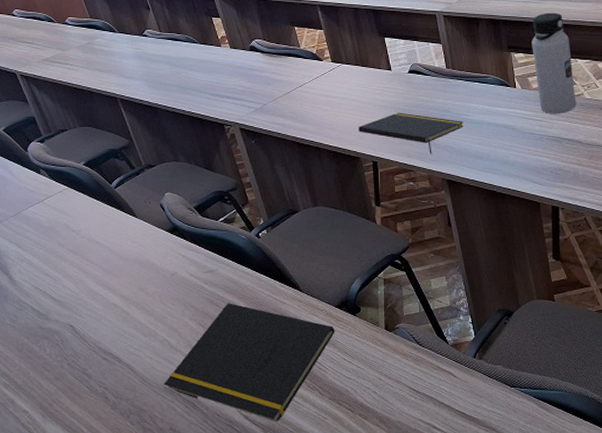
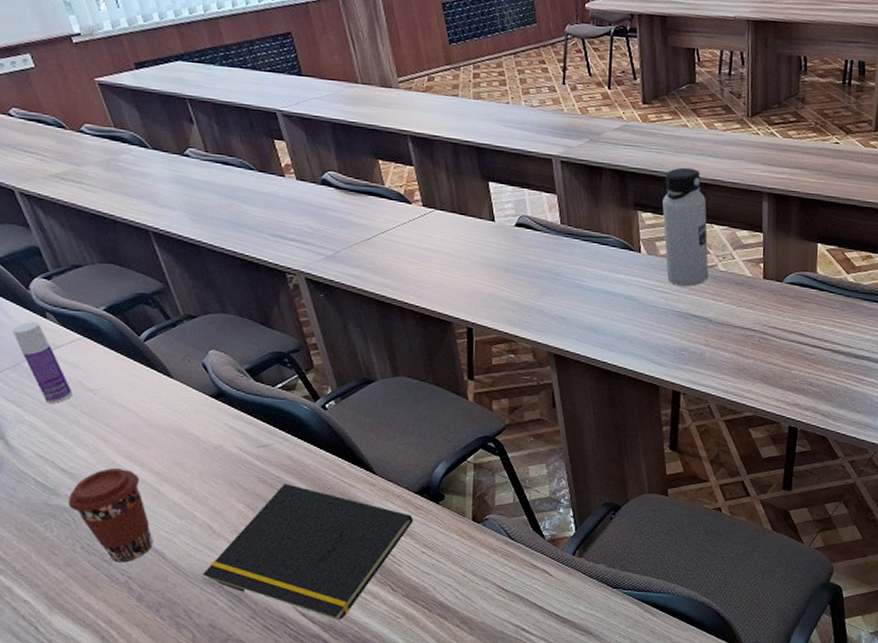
bottle: none [15,178,60,243] -> present [12,322,73,403]
coffee cup: none [58,295,124,376] -> present [69,467,153,563]
notepad: present [359,112,464,154] -> none [452,272,577,323]

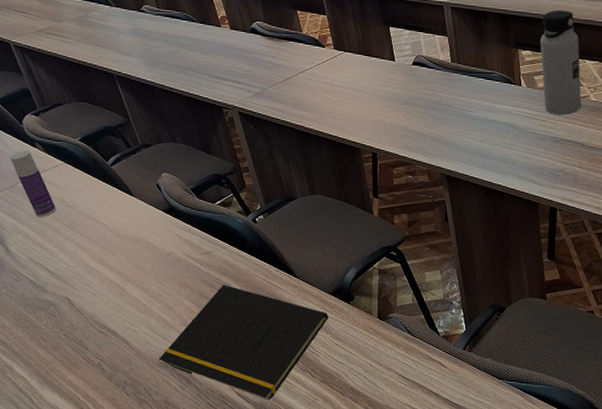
coffee cup: present [69,467,153,563] -> none [54,270,120,348]

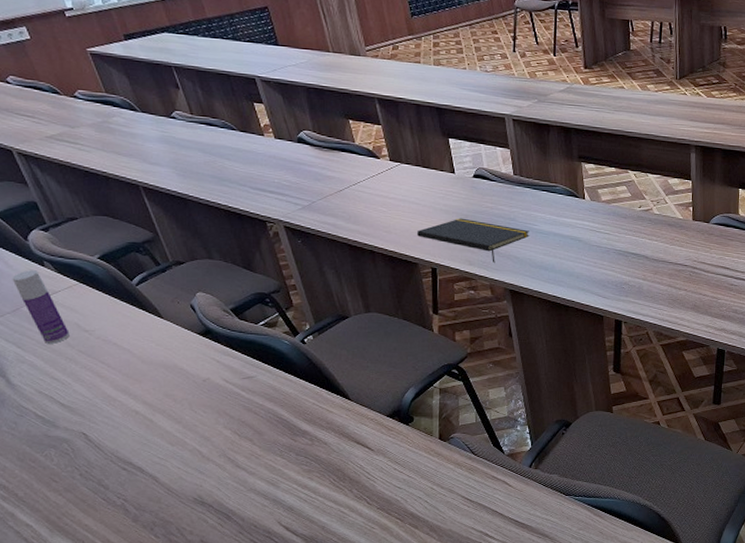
notepad: present [159,285,328,400] -> none [193,411,386,532]
notepad: none [359,104,466,149] -> present [417,218,529,263]
water bottle: present [540,10,582,115] -> none [603,124,645,228]

